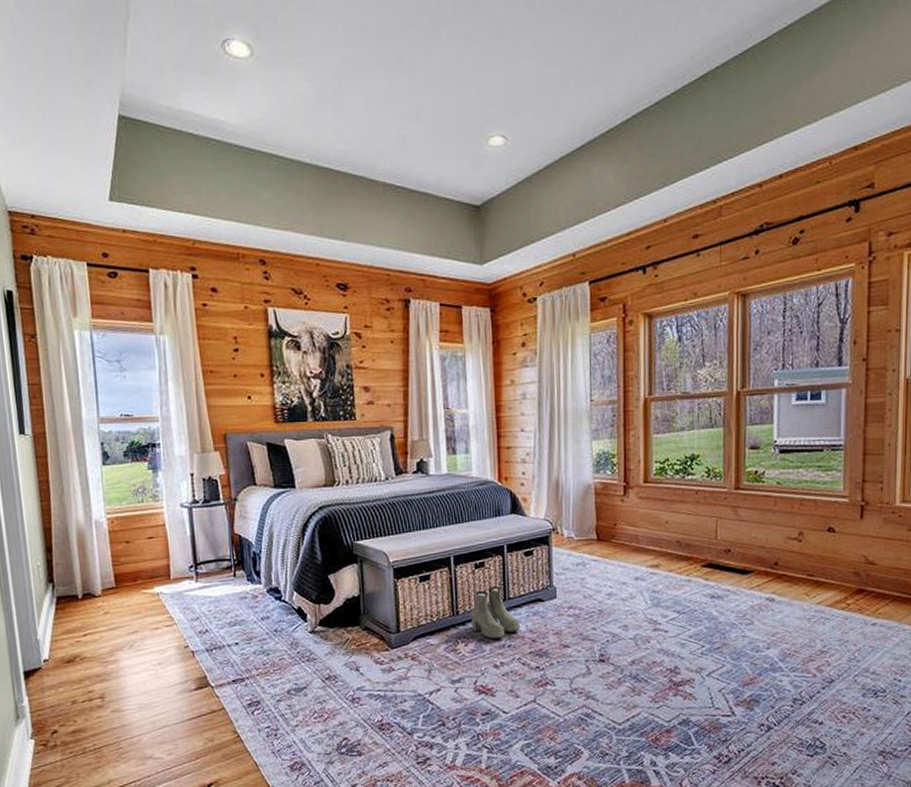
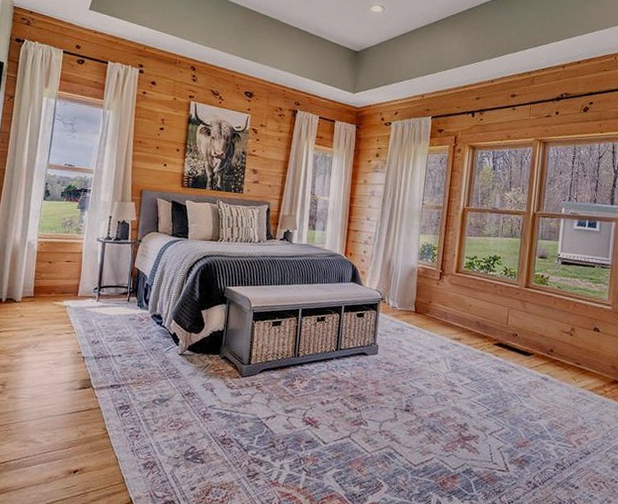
boots: present [471,586,520,639] -> none [307,337,346,381]

